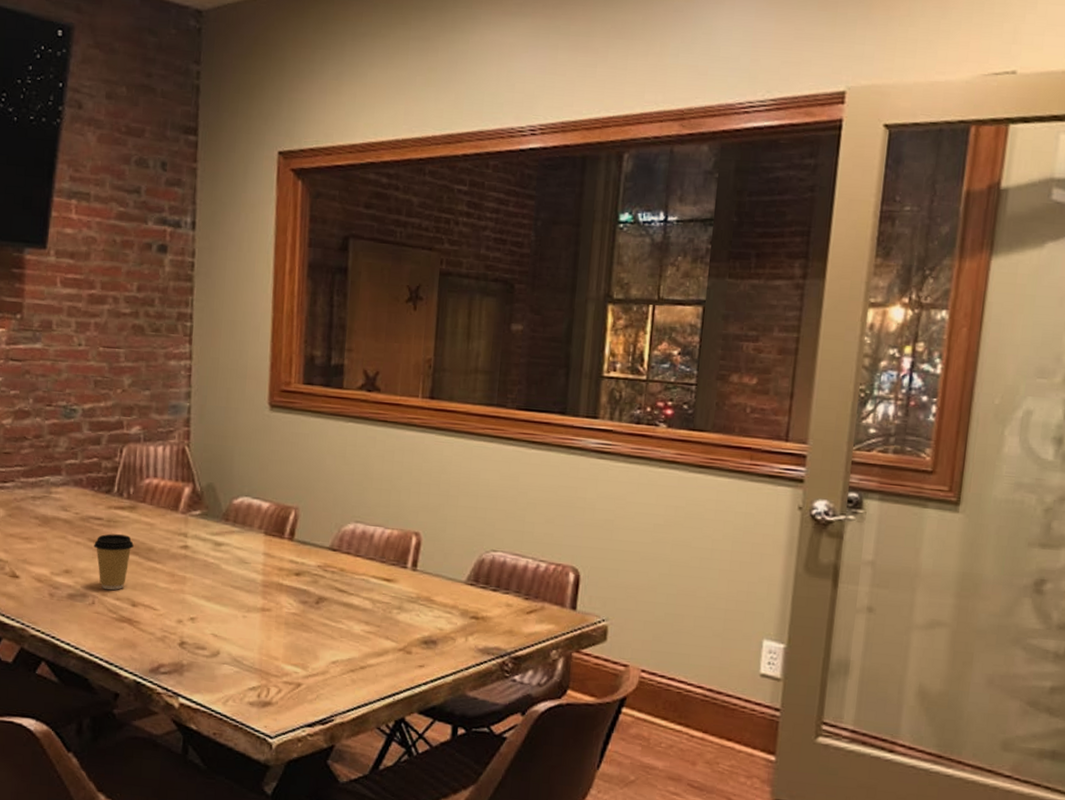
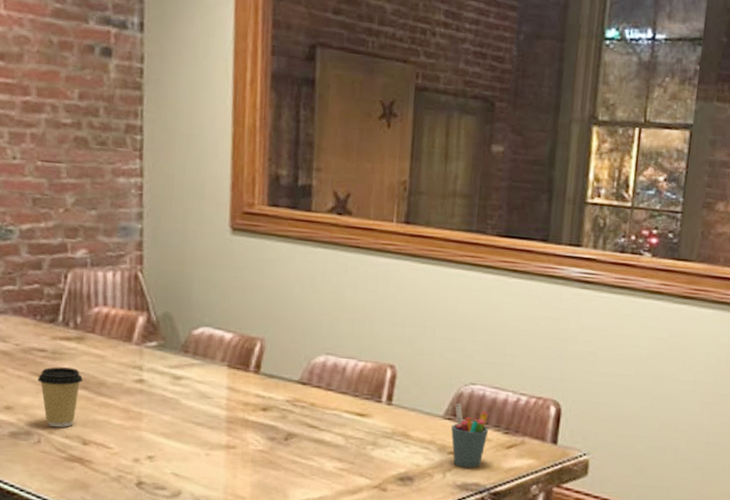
pen holder: none [473,569,510,633] -> present [451,403,489,469]

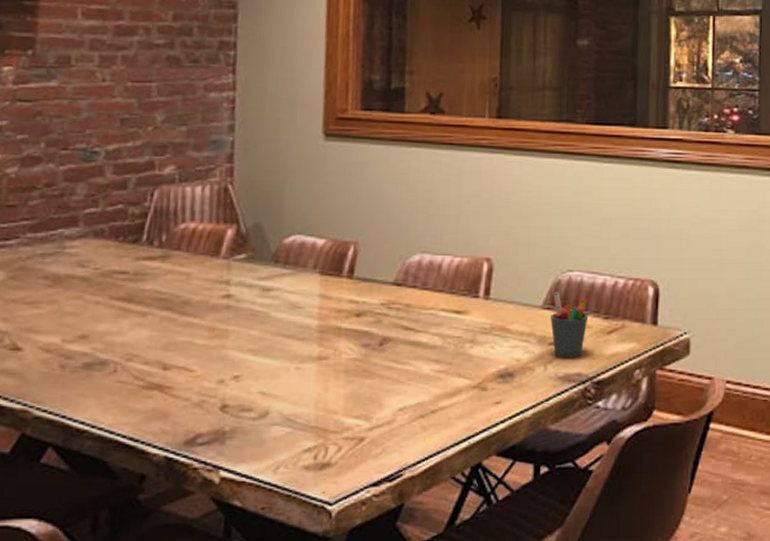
coffee cup: present [38,367,83,428] -> none [117,289,166,354]

